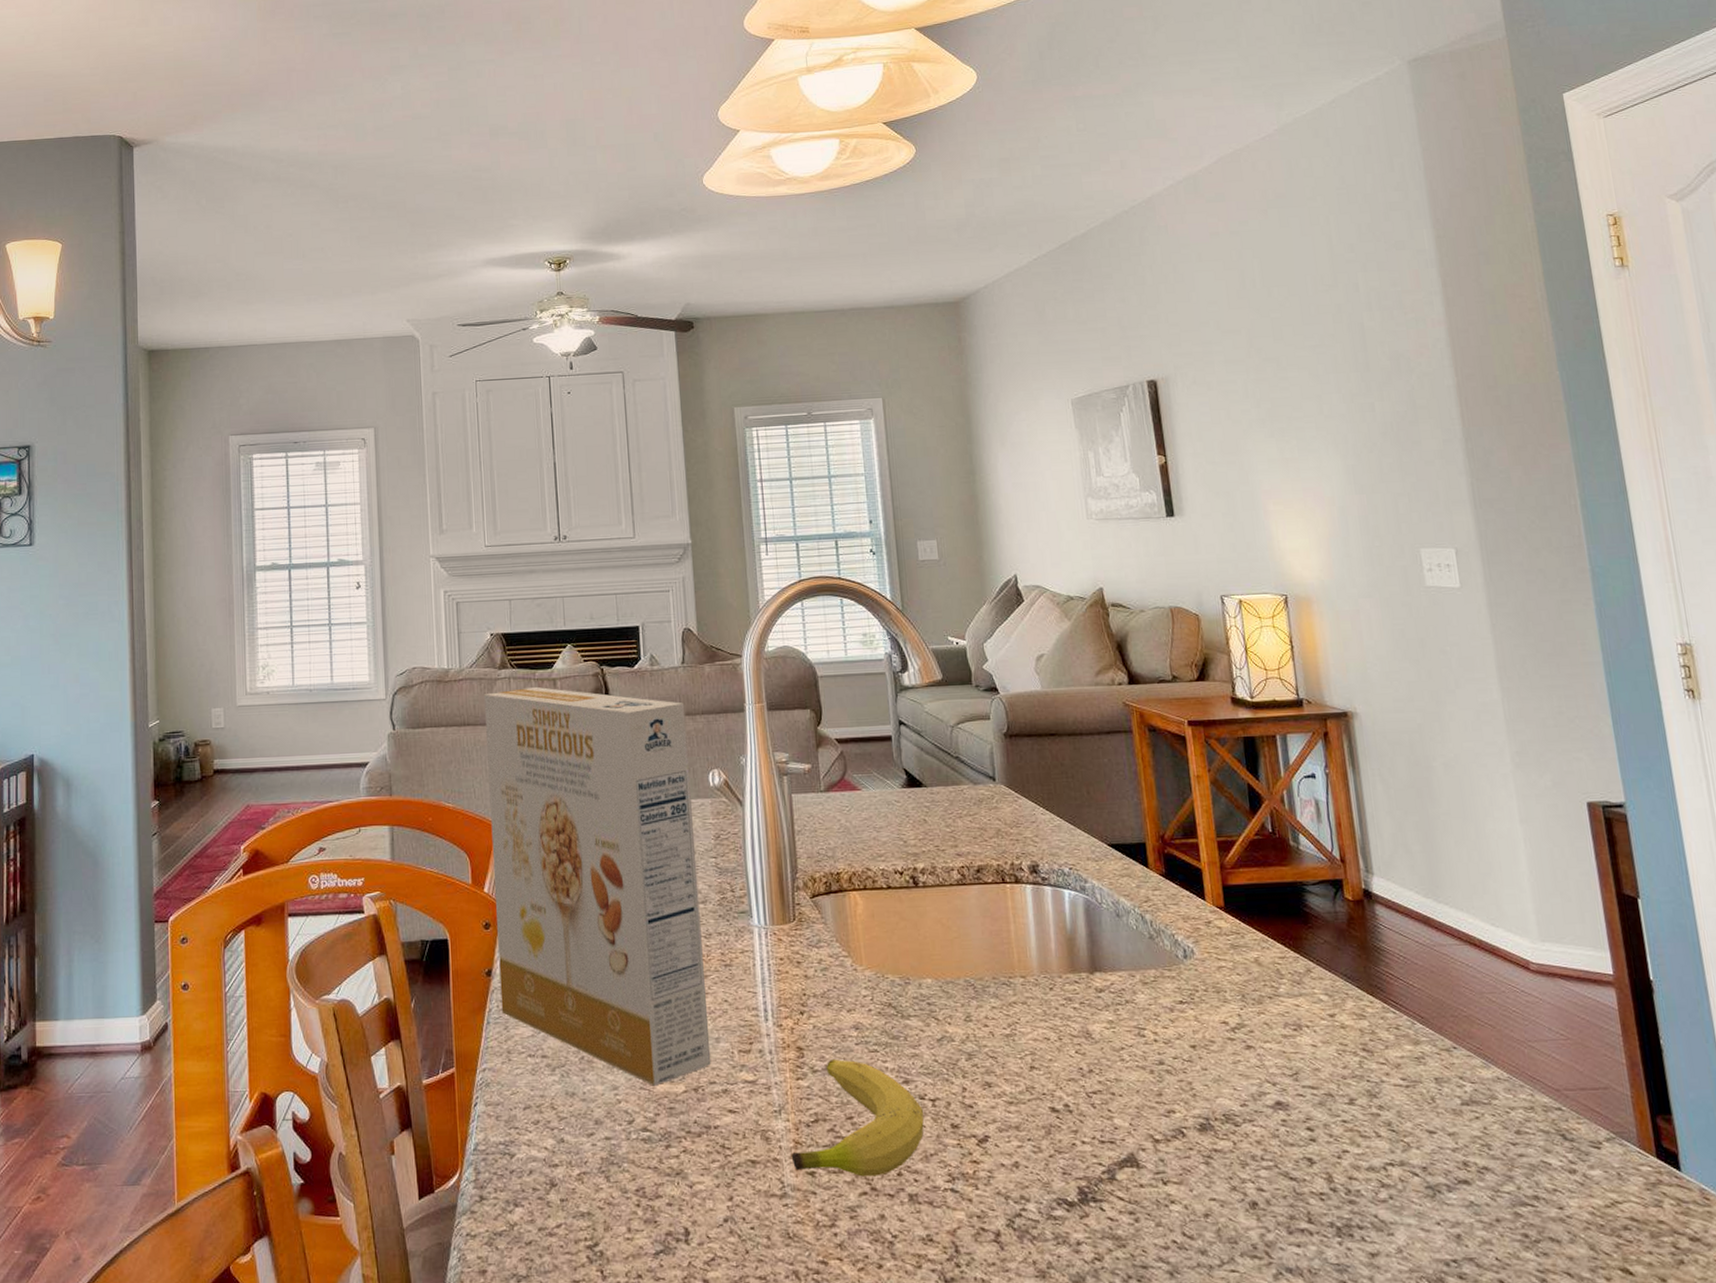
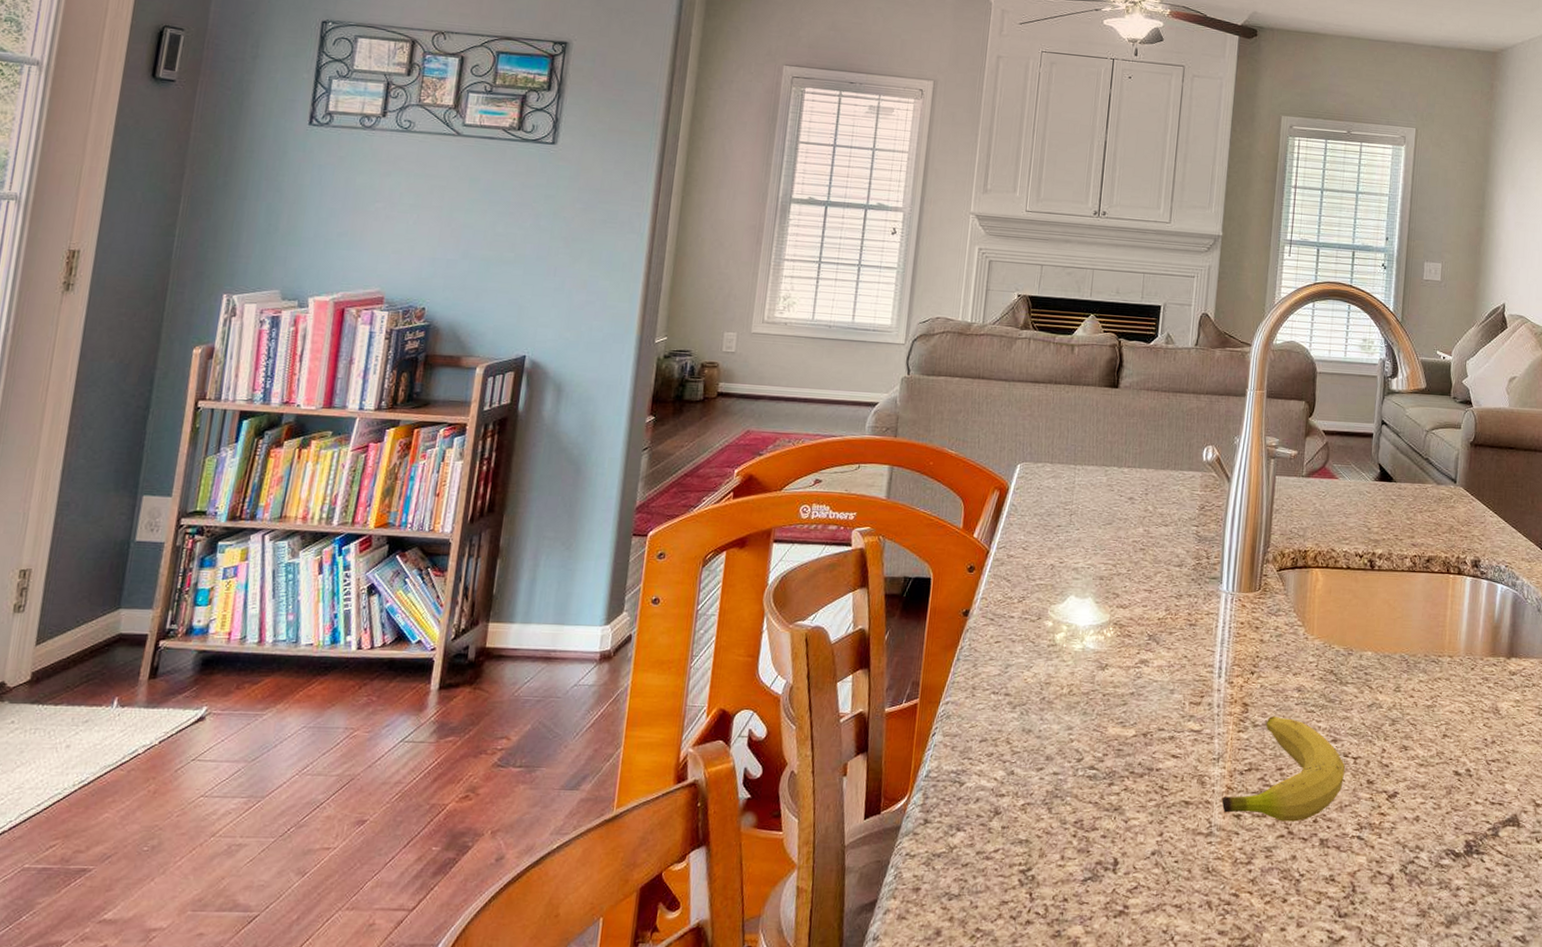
cereal box: present [483,686,711,1086] -> none [973,349,1192,729]

